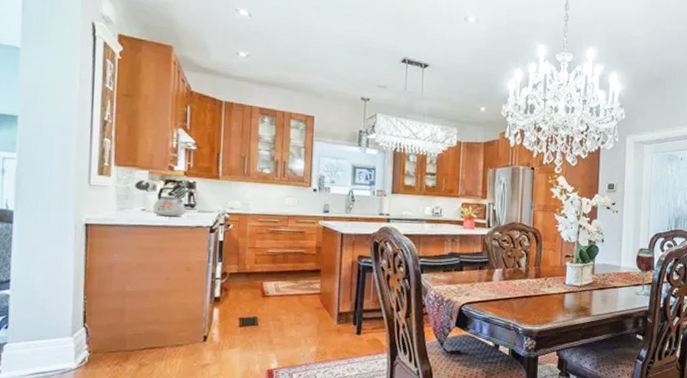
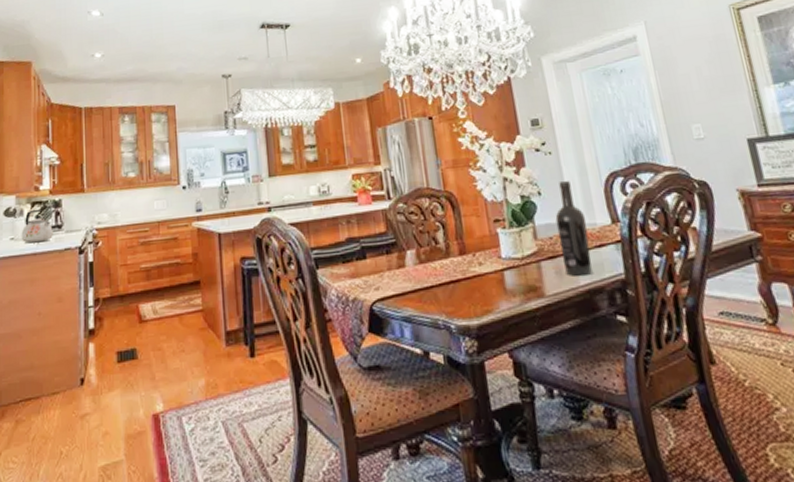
wine bottle: none [609,233,632,305] -> present [555,180,592,277]
wineglass: present [634,247,655,296] -> none [589,193,624,260]

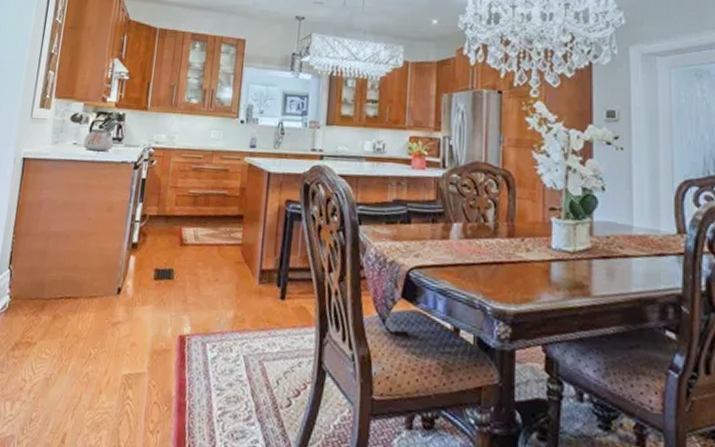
wine bottle: present [555,180,592,277] -> none [616,179,650,284]

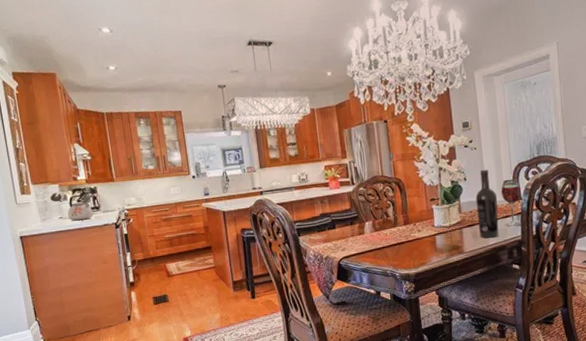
wine bottle: none [616,179,650,284] -> present [475,169,499,239]
wineglass: none [655,200,686,272] -> present [500,178,522,227]

